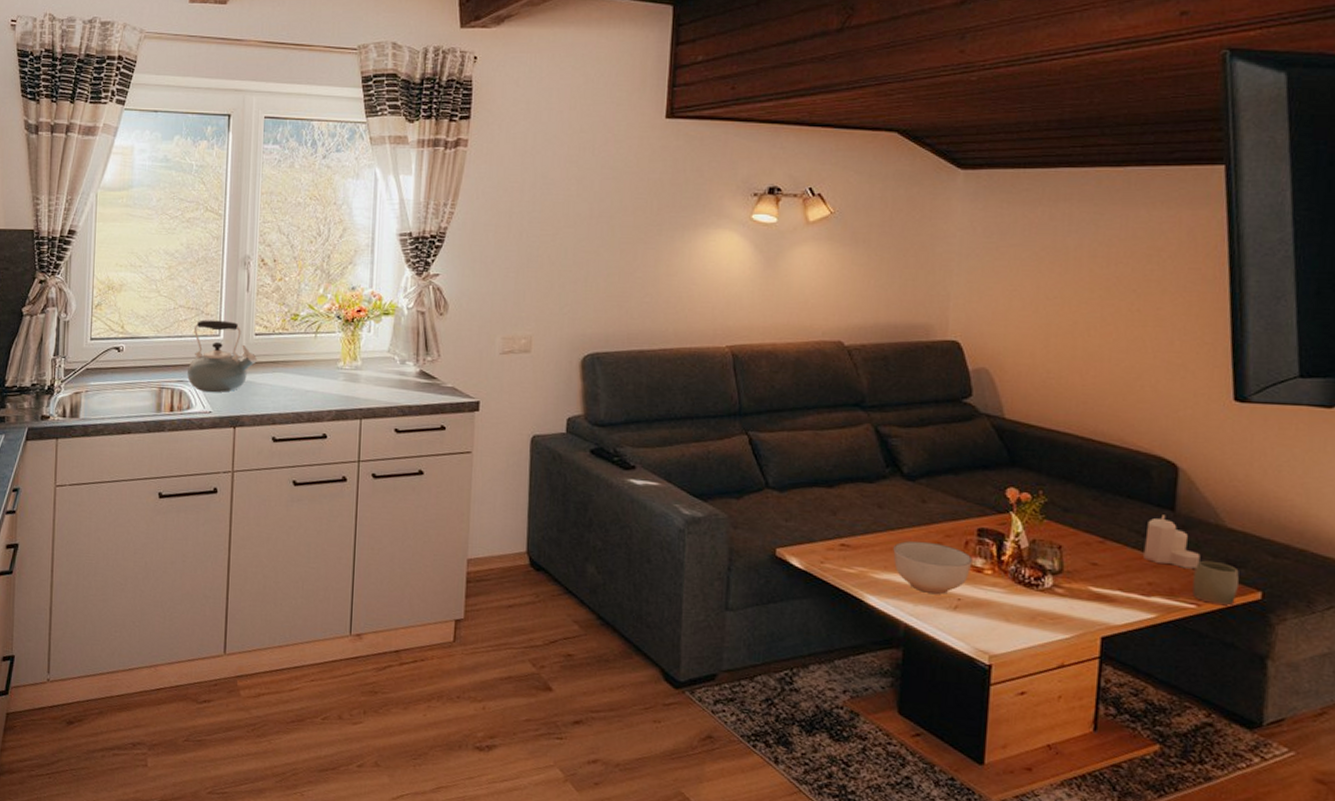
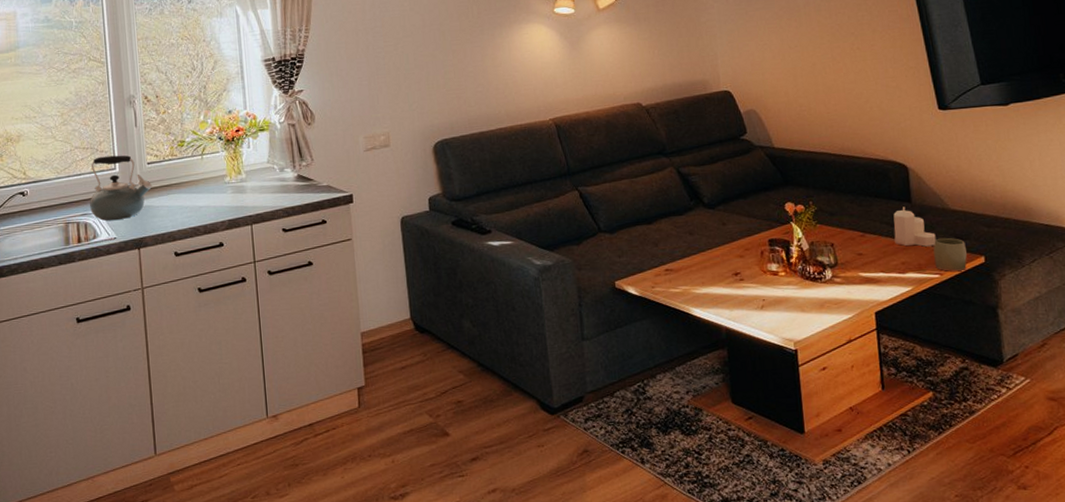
bowl: present [893,540,973,594] -> none [706,256,769,299]

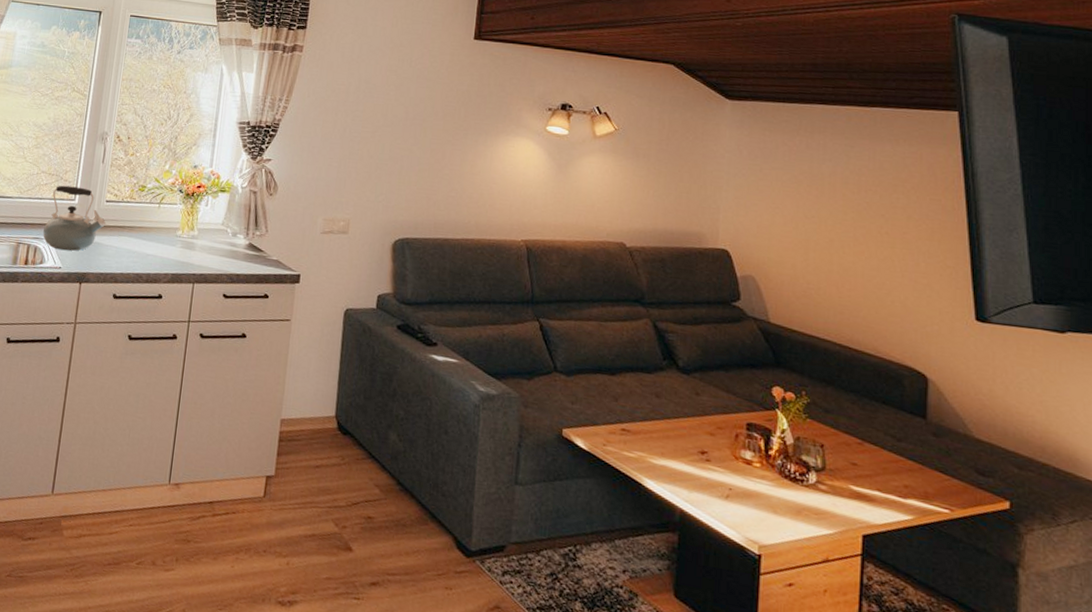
candle: present [893,206,936,247] -> none [899,421,951,475]
mug: present [933,237,967,272] -> none [946,467,988,513]

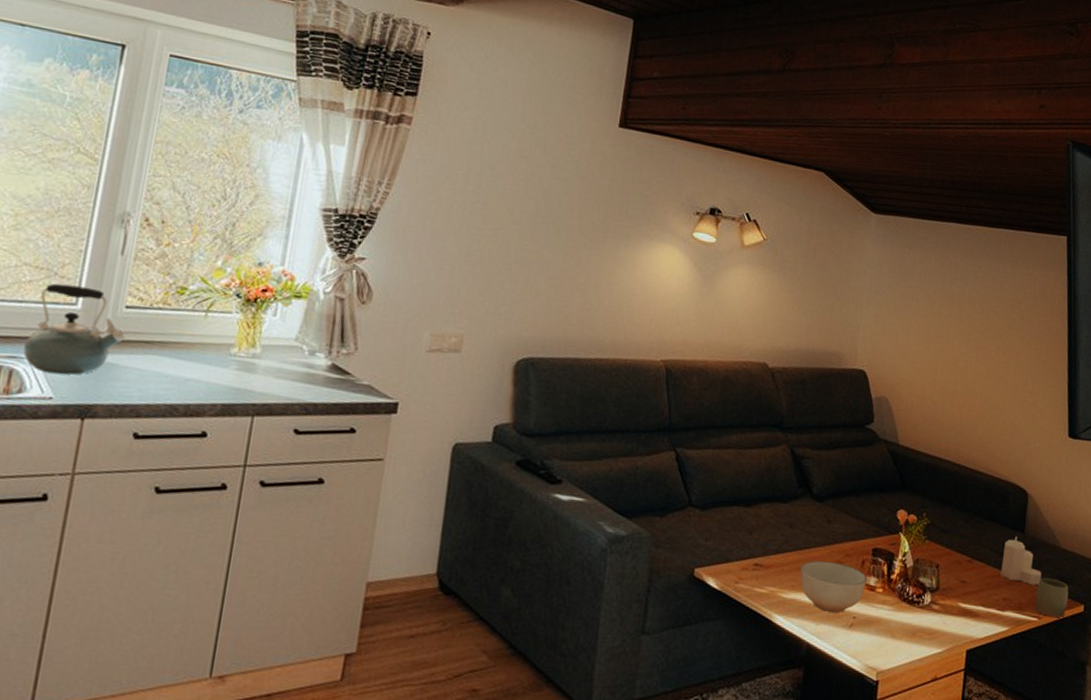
bowl: none [669,430,743,483] -> present [800,560,868,612]
candle: none [899,421,951,475] -> present [1000,536,1042,585]
mug: none [946,467,988,513] -> present [1035,577,1069,618]

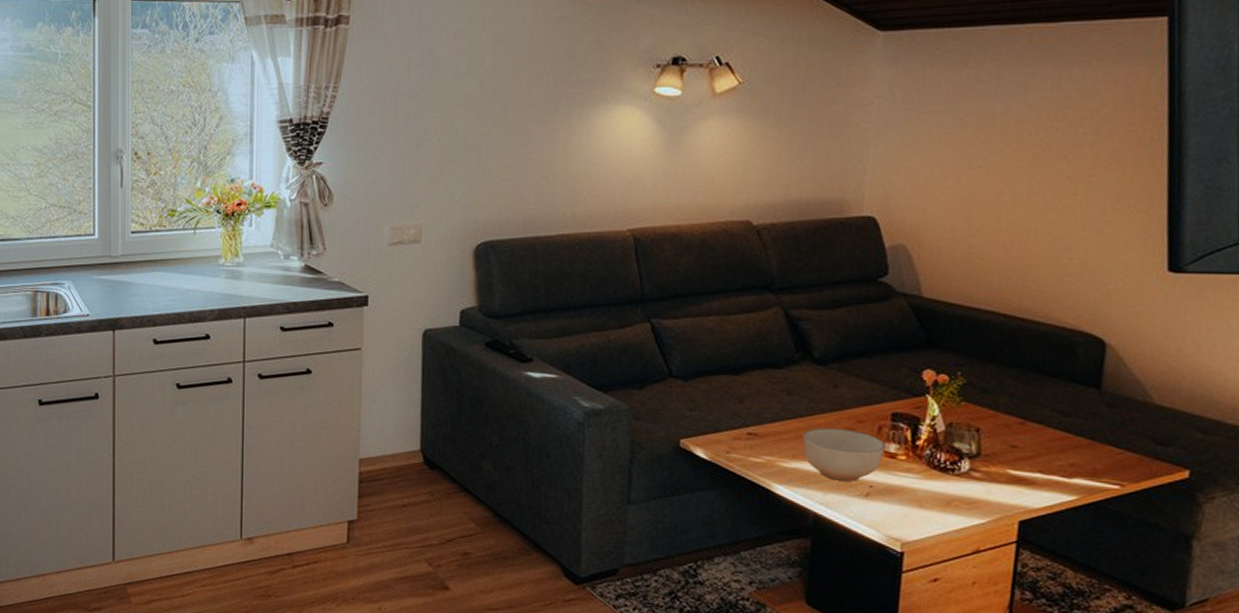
kettle: present [23,283,126,375] -> none [63,218,135,294]
candle: present [1000,536,1042,585] -> none [1066,393,1126,448]
mug: present [1035,577,1069,618] -> none [1116,439,1166,486]

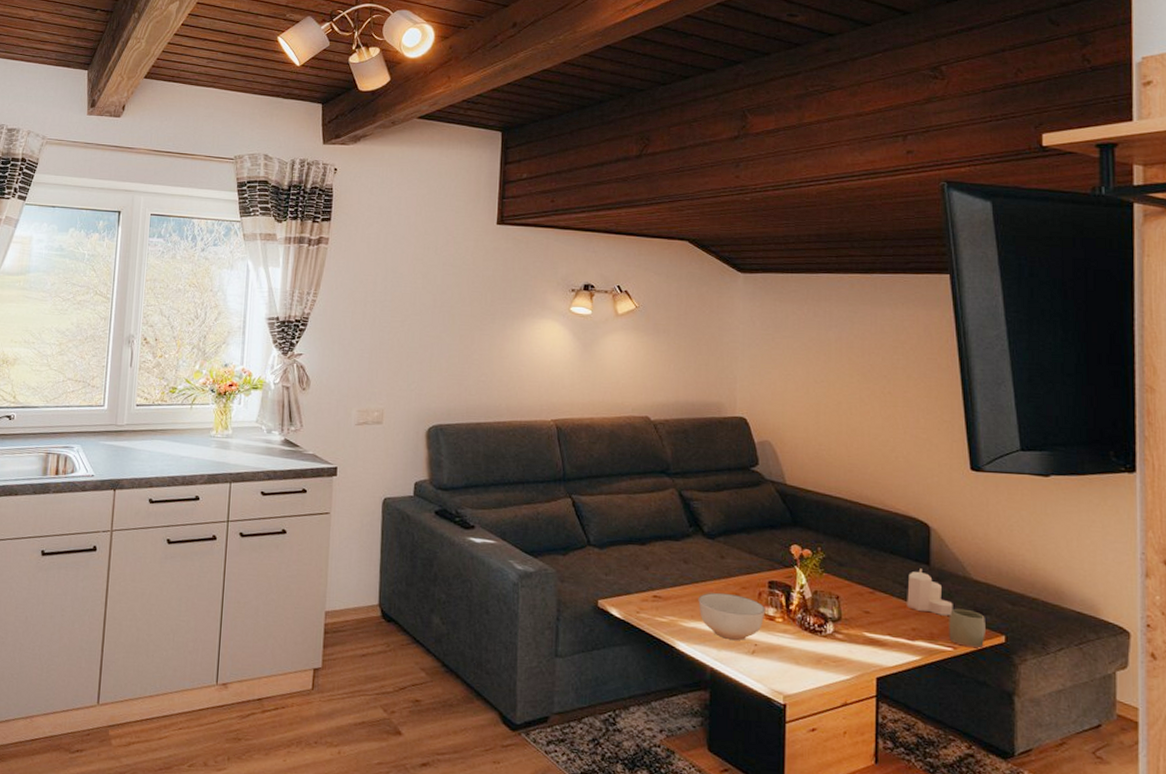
candle: none [1066,393,1126,448] -> present [907,568,953,616]
mug: none [1116,439,1166,486] -> present [949,608,985,648]

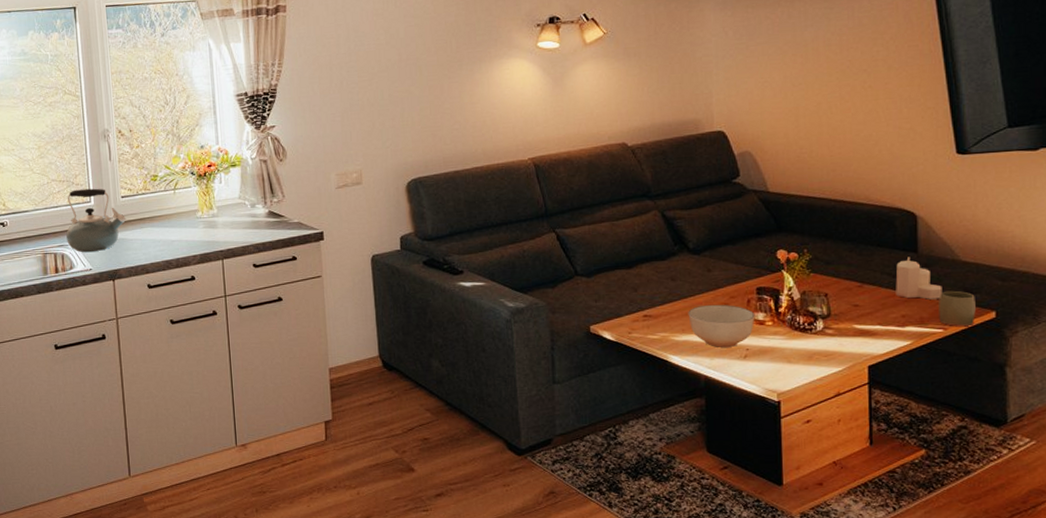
kettle: none [73,391,138,458] -> present [66,188,127,252]

